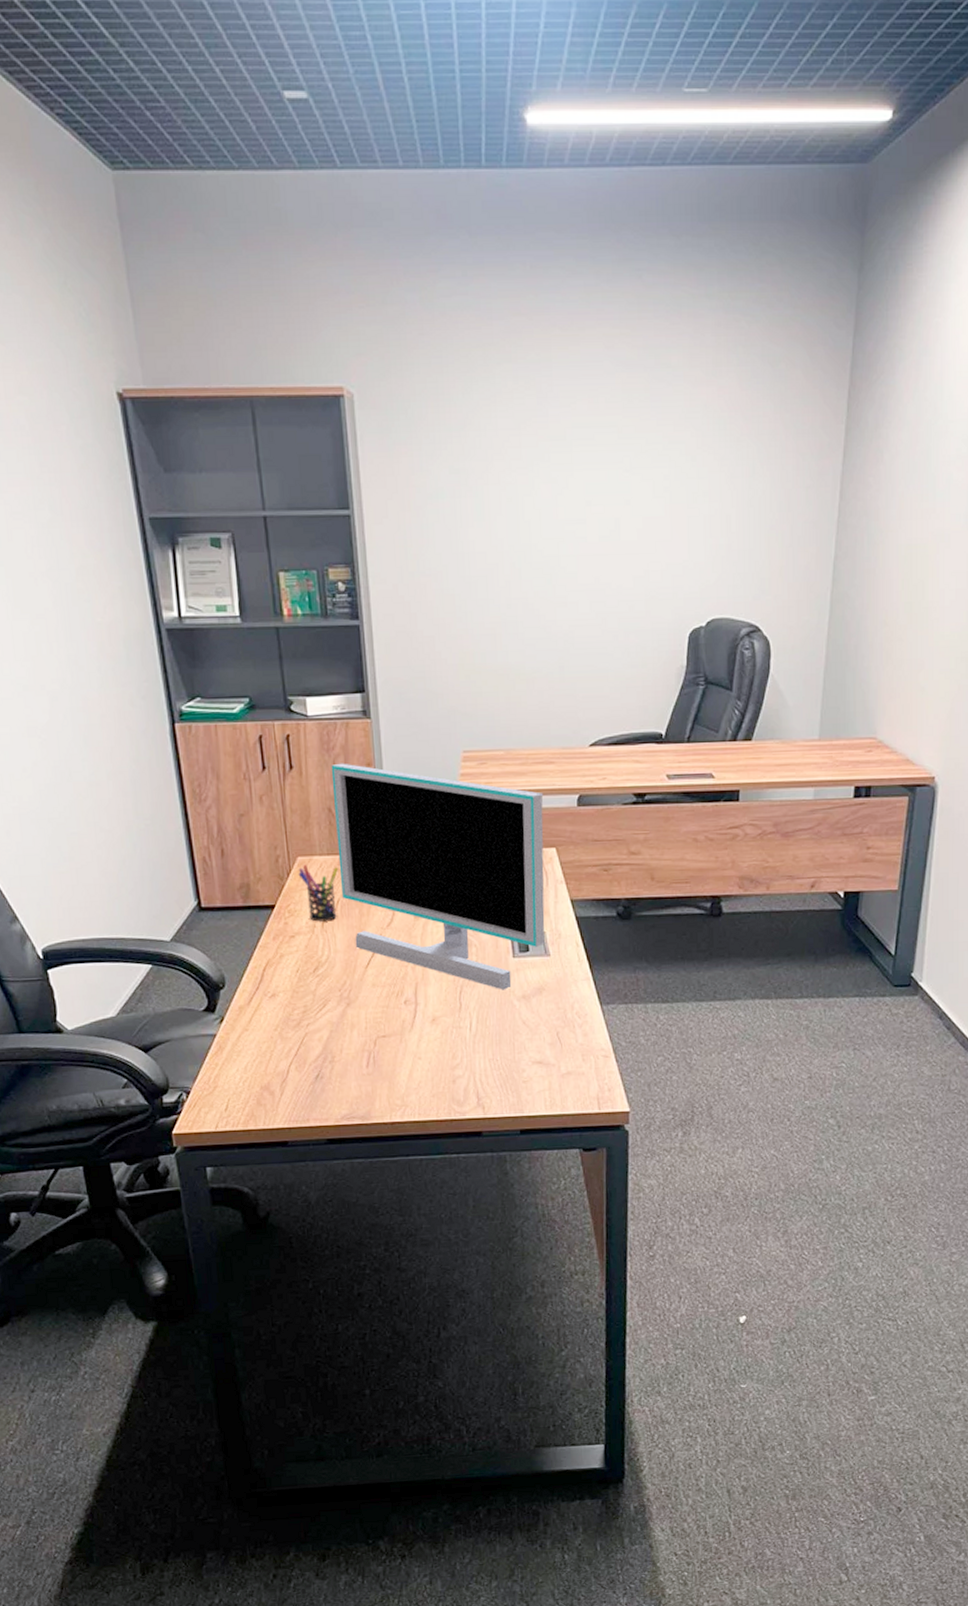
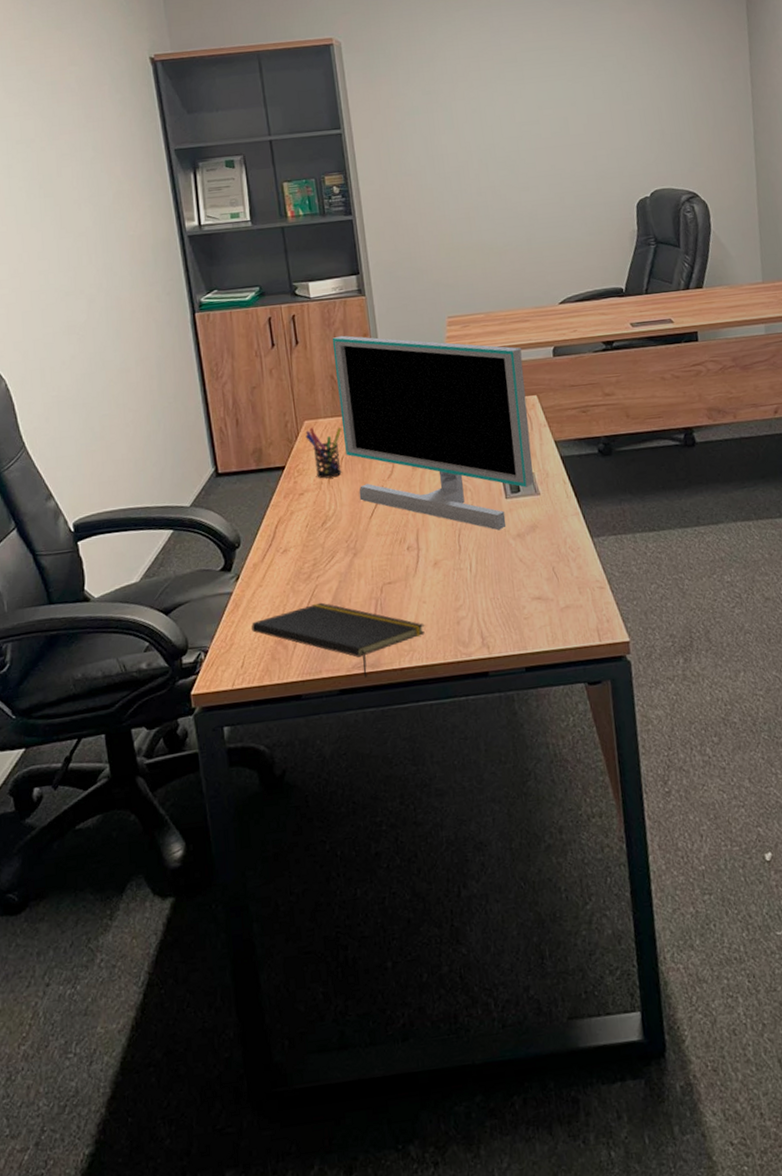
notepad: none [236,1051,419,1129] -> present [251,602,425,678]

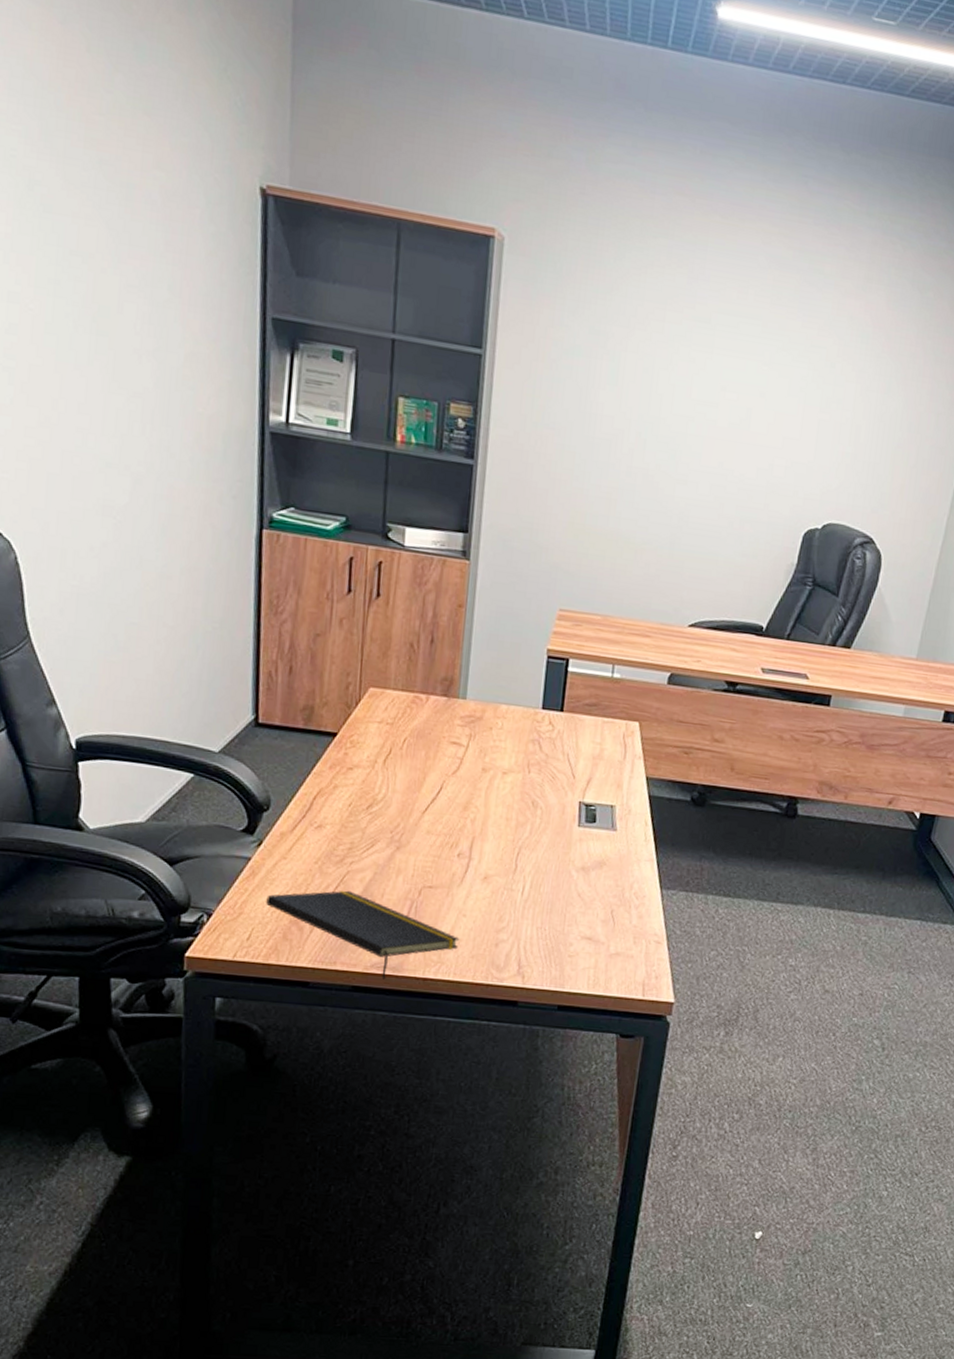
pen holder: present [305,427,342,479] -> none [367,696,412,759]
monitor: present [332,335,535,531] -> none [410,599,635,859]

